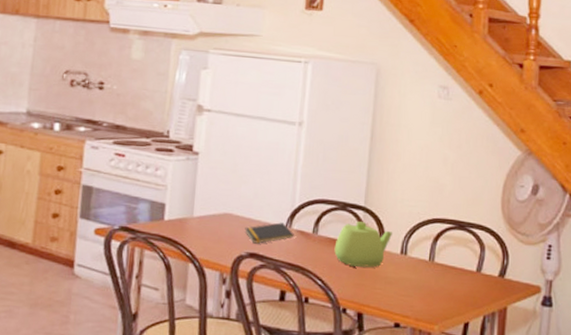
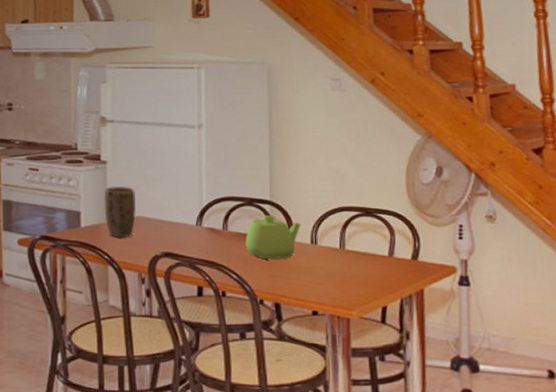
plant pot: none [190,179,226,234] -> present [104,185,137,237]
notepad: present [244,222,294,244] -> none [157,221,205,243]

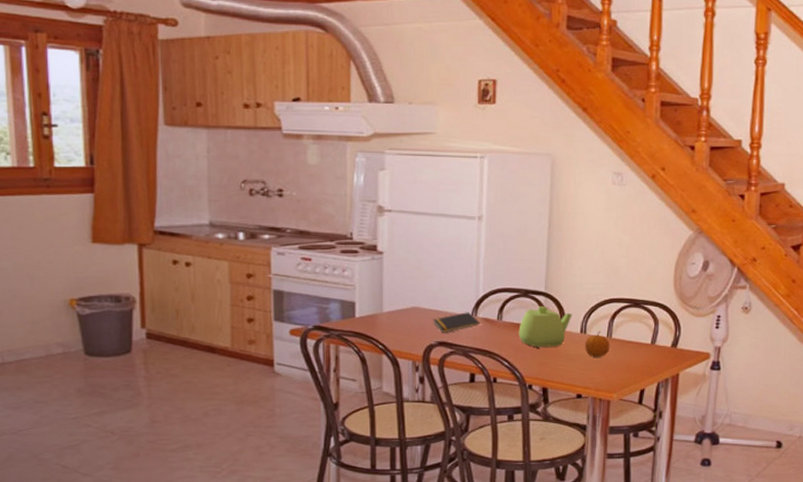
plant pot: present [104,185,137,237] -> none [379,276,413,327]
notepad: none [157,221,205,243] -> present [433,312,480,333]
fruit: none [317,242,344,270] -> present [585,331,610,357]

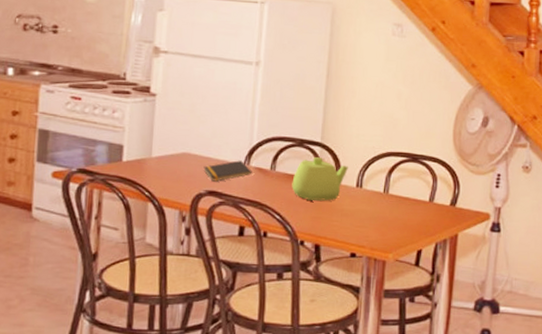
fruit: present [585,331,610,357] -> none [360,186,387,214]

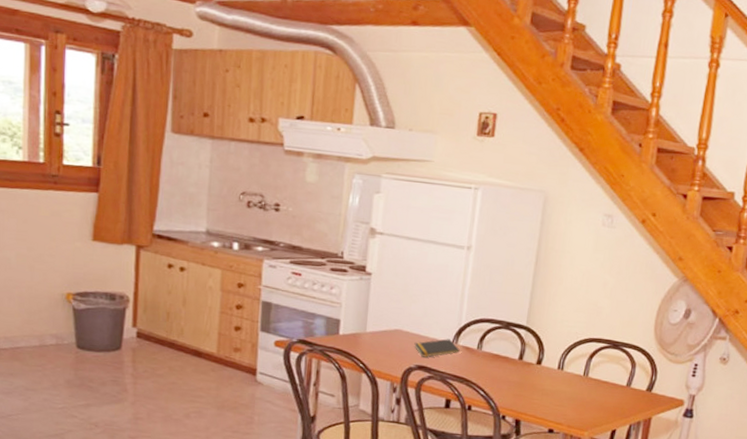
teapot: present [292,157,348,201] -> none [496,339,551,381]

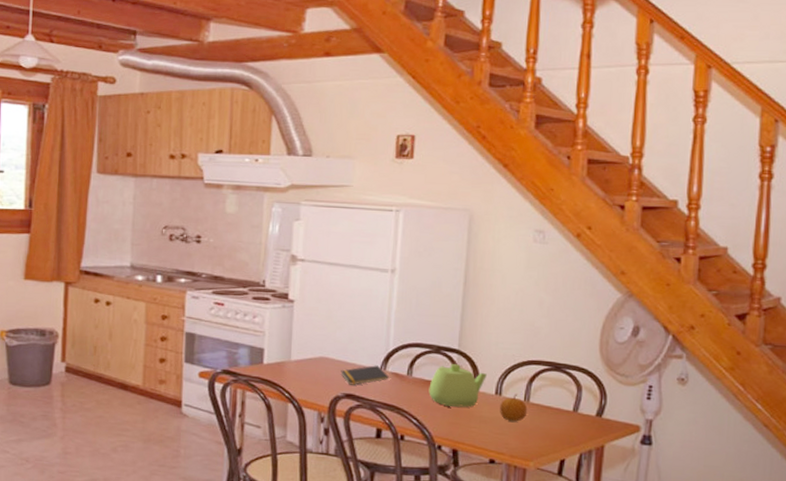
teapot: none [496,339,551,381] -> present [428,364,487,407]
fruit: none [561,369,586,395] -> present [500,394,528,422]

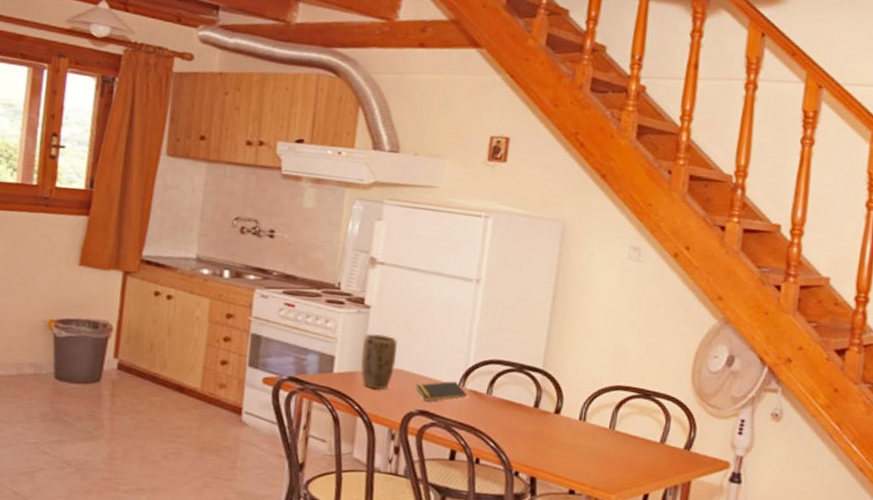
plant pot: none [288,325,321,377] -> present [360,333,397,390]
teapot: present [428,364,487,407] -> none [508,384,571,432]
fruit: present [500,394,528,422] -> none [583,420,613,451]

